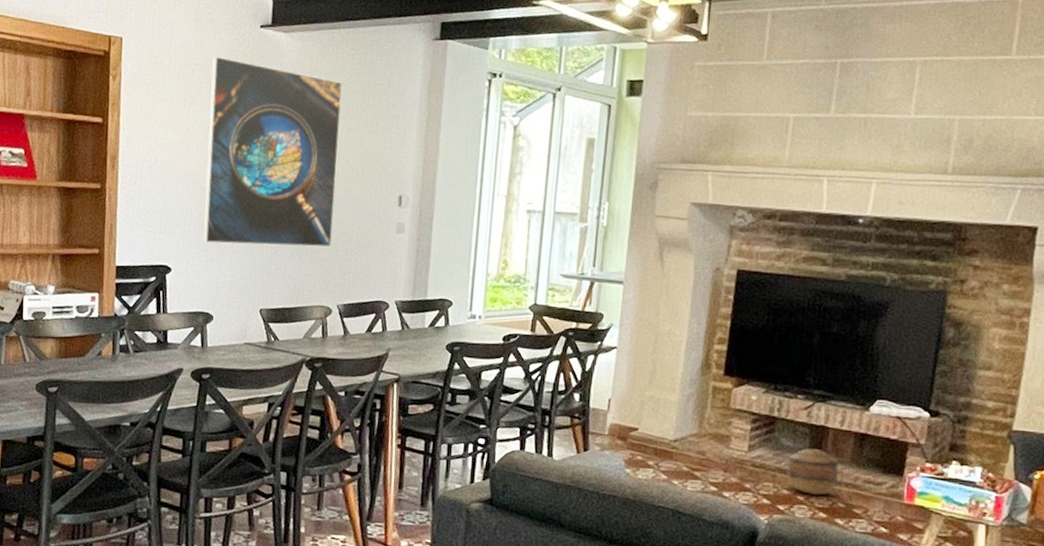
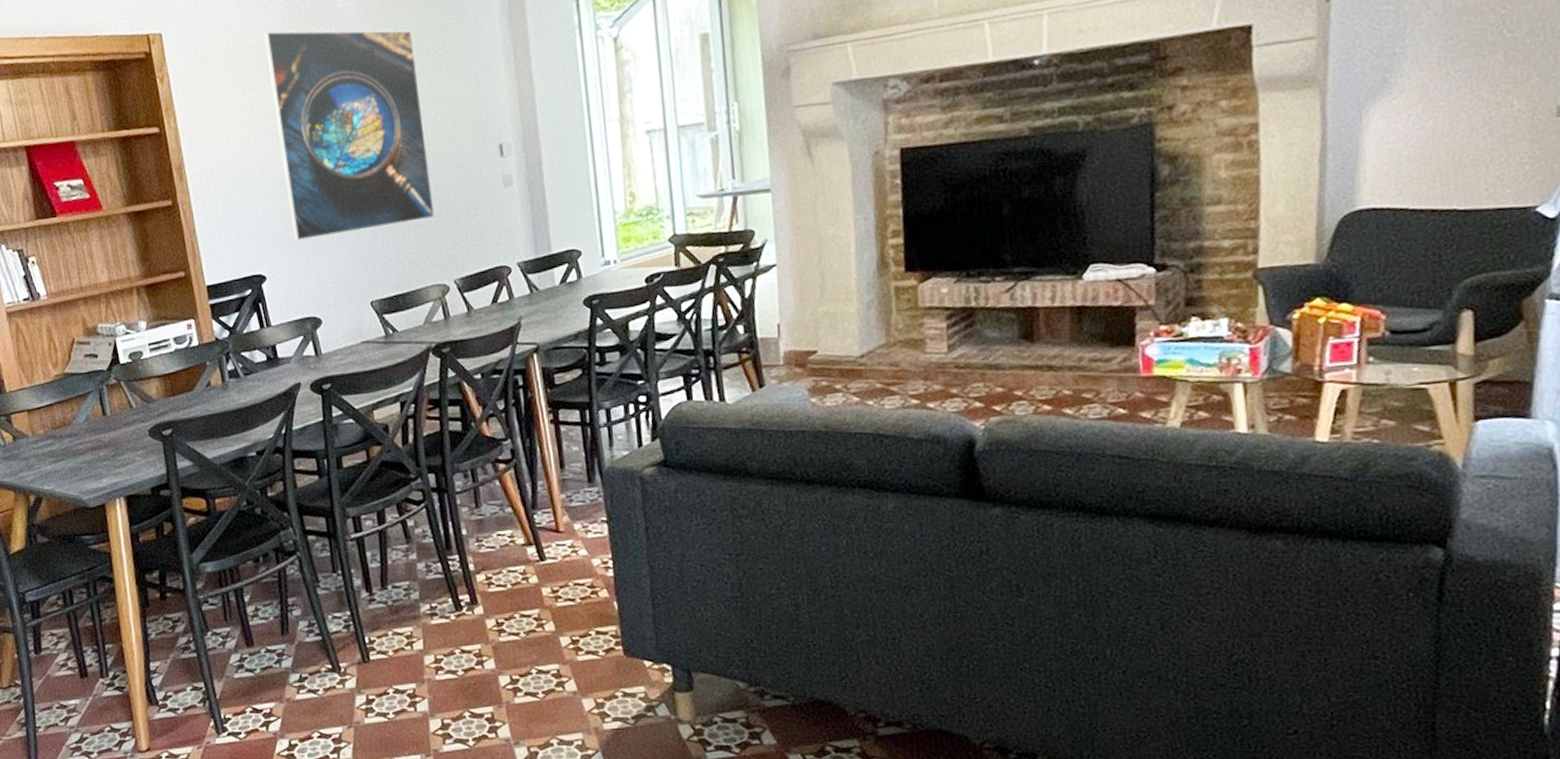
basket: present [786,448,839,496] -> none [995,334,1059,388]

